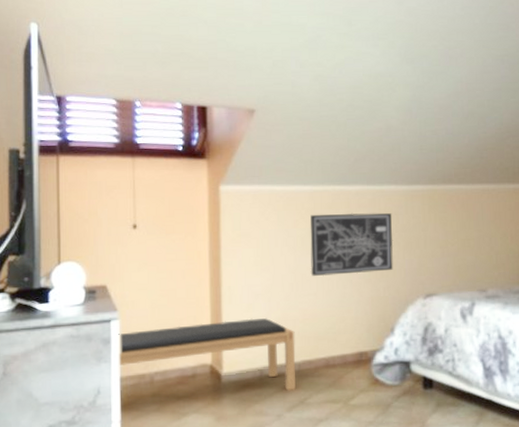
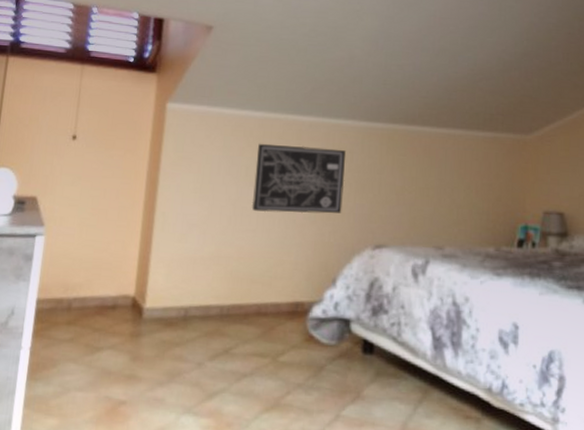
bench: present [118,317,296,391] -> none [37,249,228,337]

